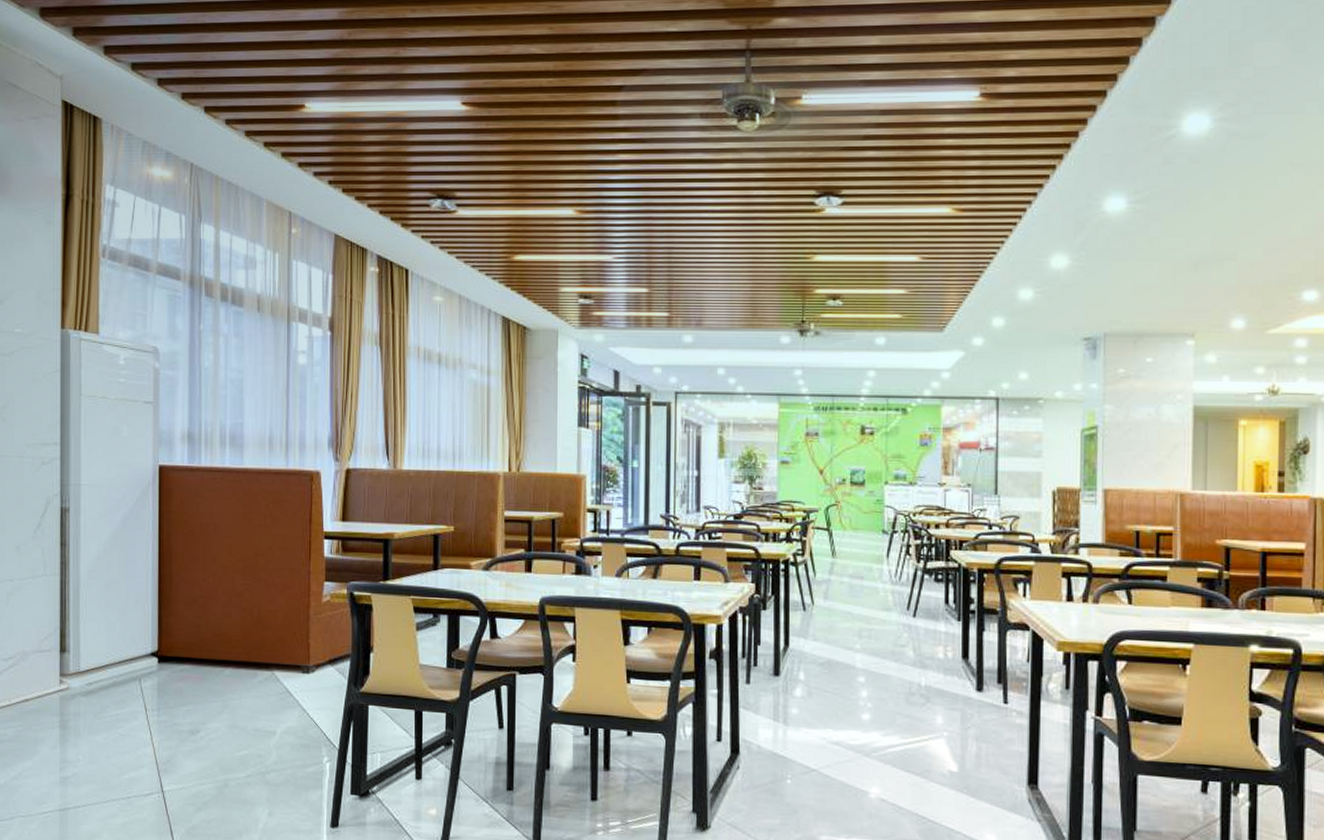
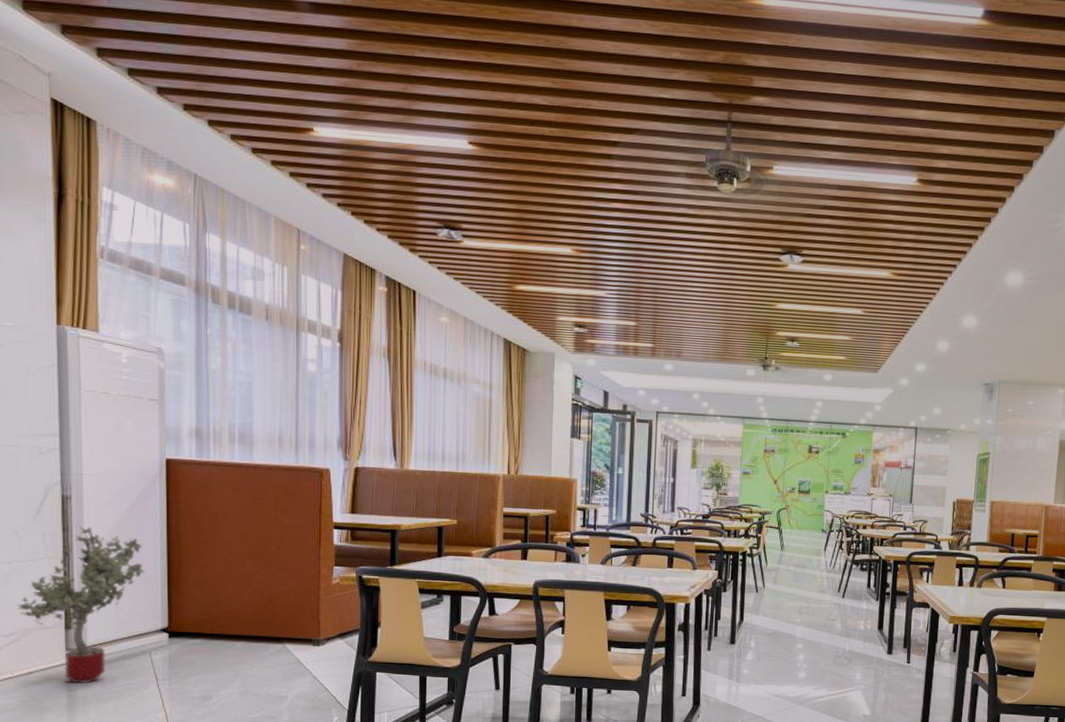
potted tree: none [15,541,137,713] -> present [15,526,145,683]

